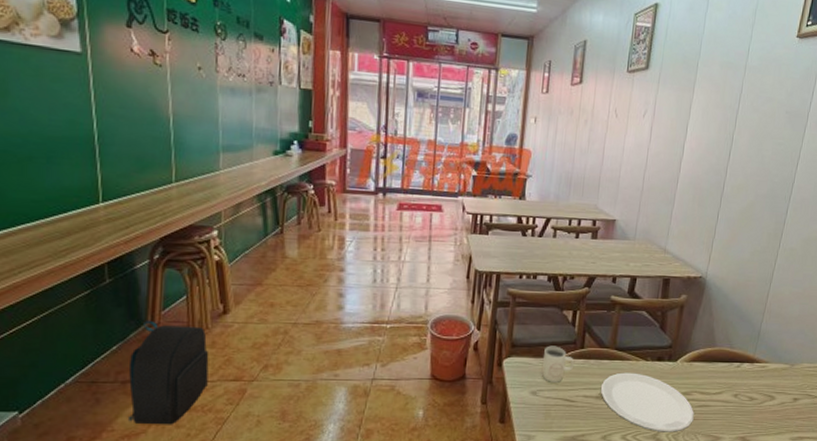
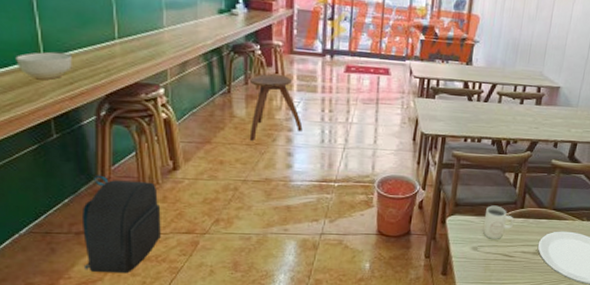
bowl: none [75,196,131,225] -> present [15,51,73,80]
stool: none [300,213,355,281] -> present [249,73,303,140]

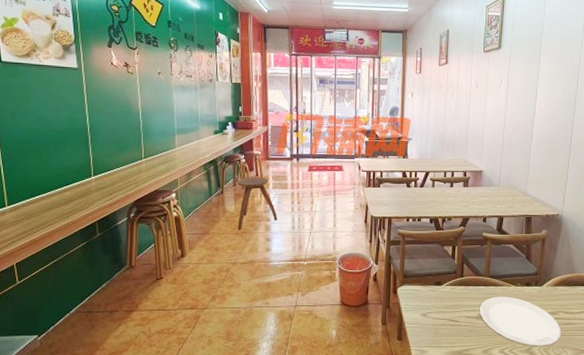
bowl: present [15,51,73,80] -> none [75,171,113,193]
backpack: present [83,175,161,274] -> none [114,264,172,345]
mug: present [483,205,515,239] -> none [429,275,456,306]

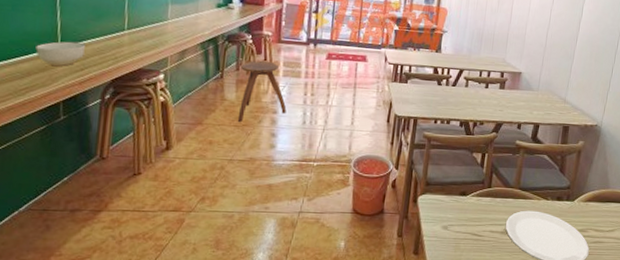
bowl: none [75,171,113,193] -> present [35,41,87,67]

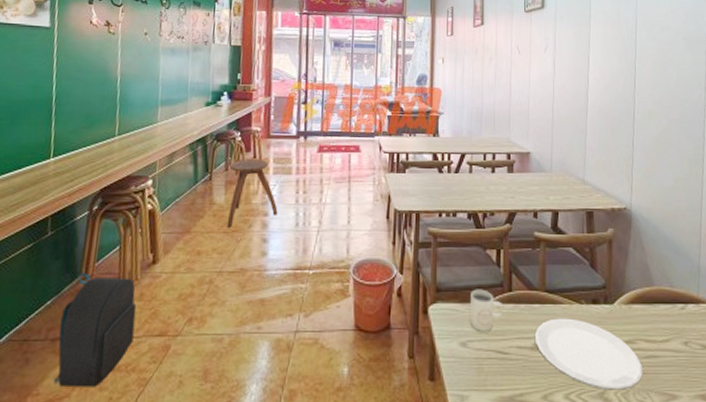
bowl: present [35,41,87,67] -> none [28,151,78,179]
backpack: none [74,154,152,251] -> present [53,273,137,388]
mug: none [452,184,483,218] -> present [469,289,504,331]

